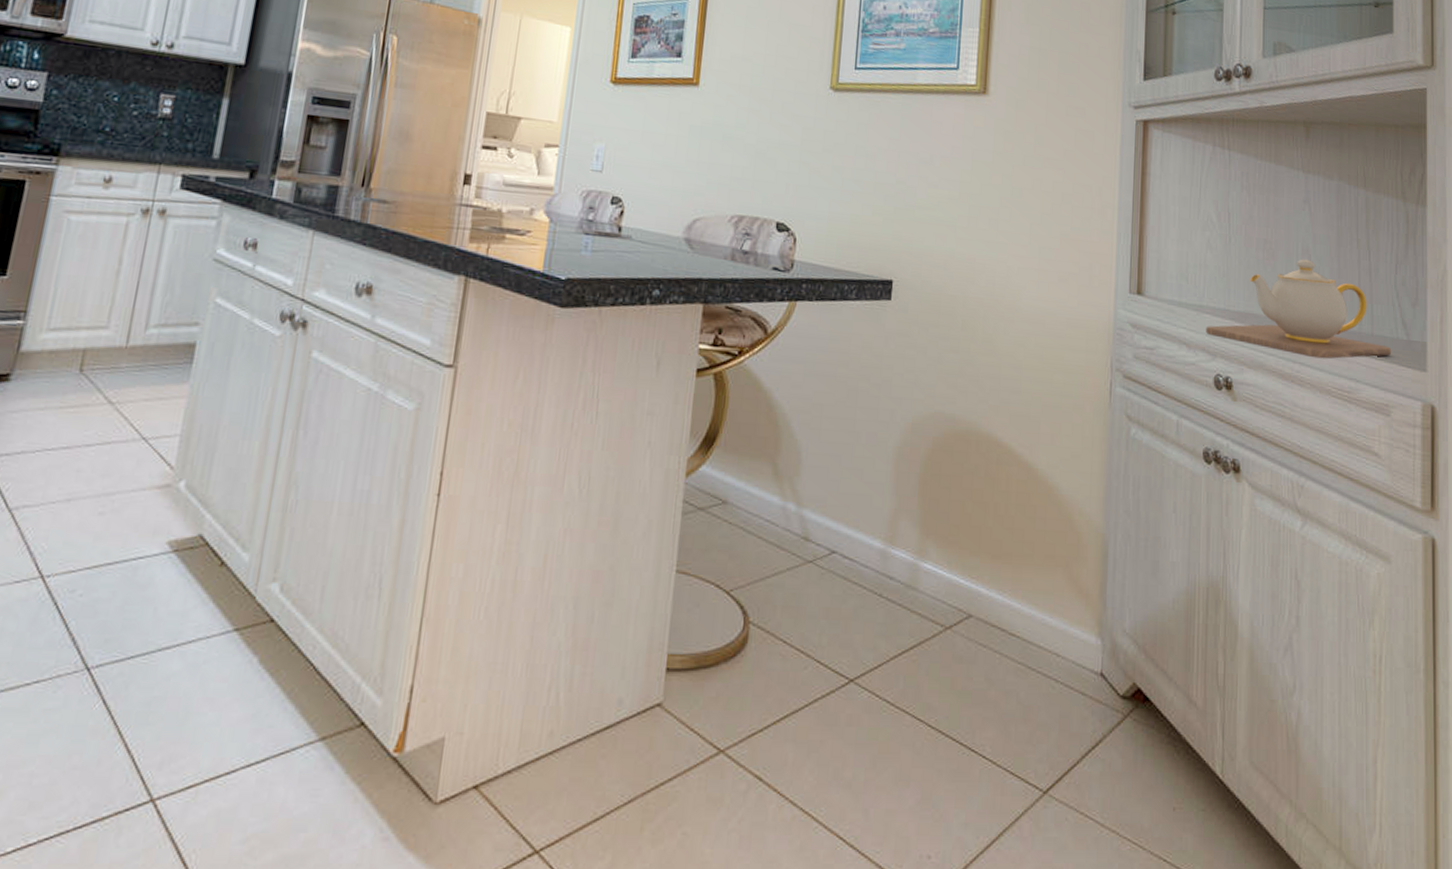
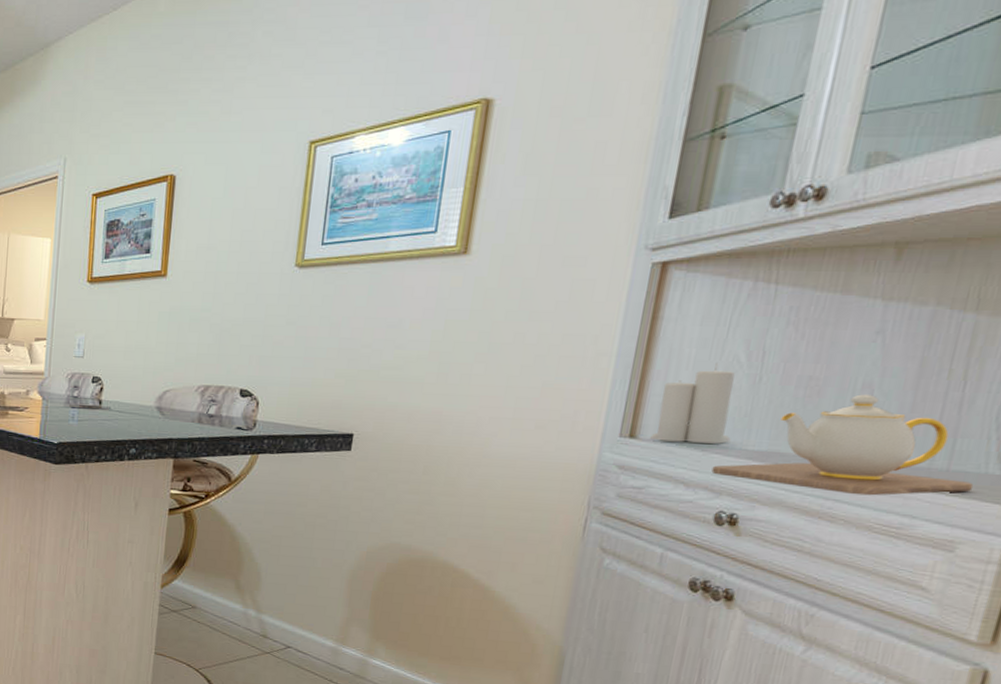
candle: none [1154,221,1216,304] -> present [650,362,735,445]

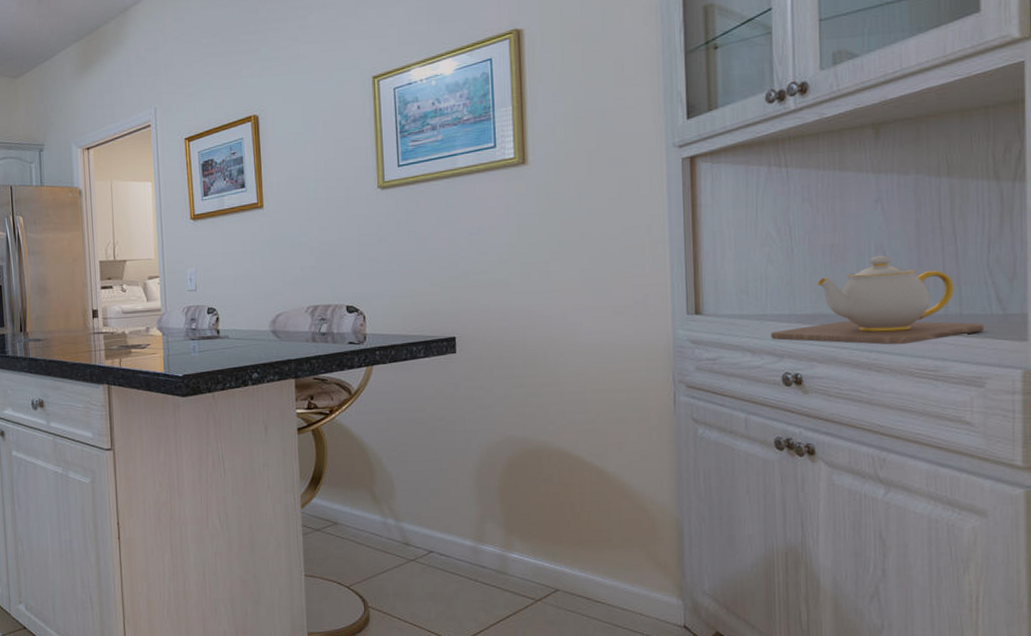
candle: present [650,362,735,445] -> none [713,239,780,315]

